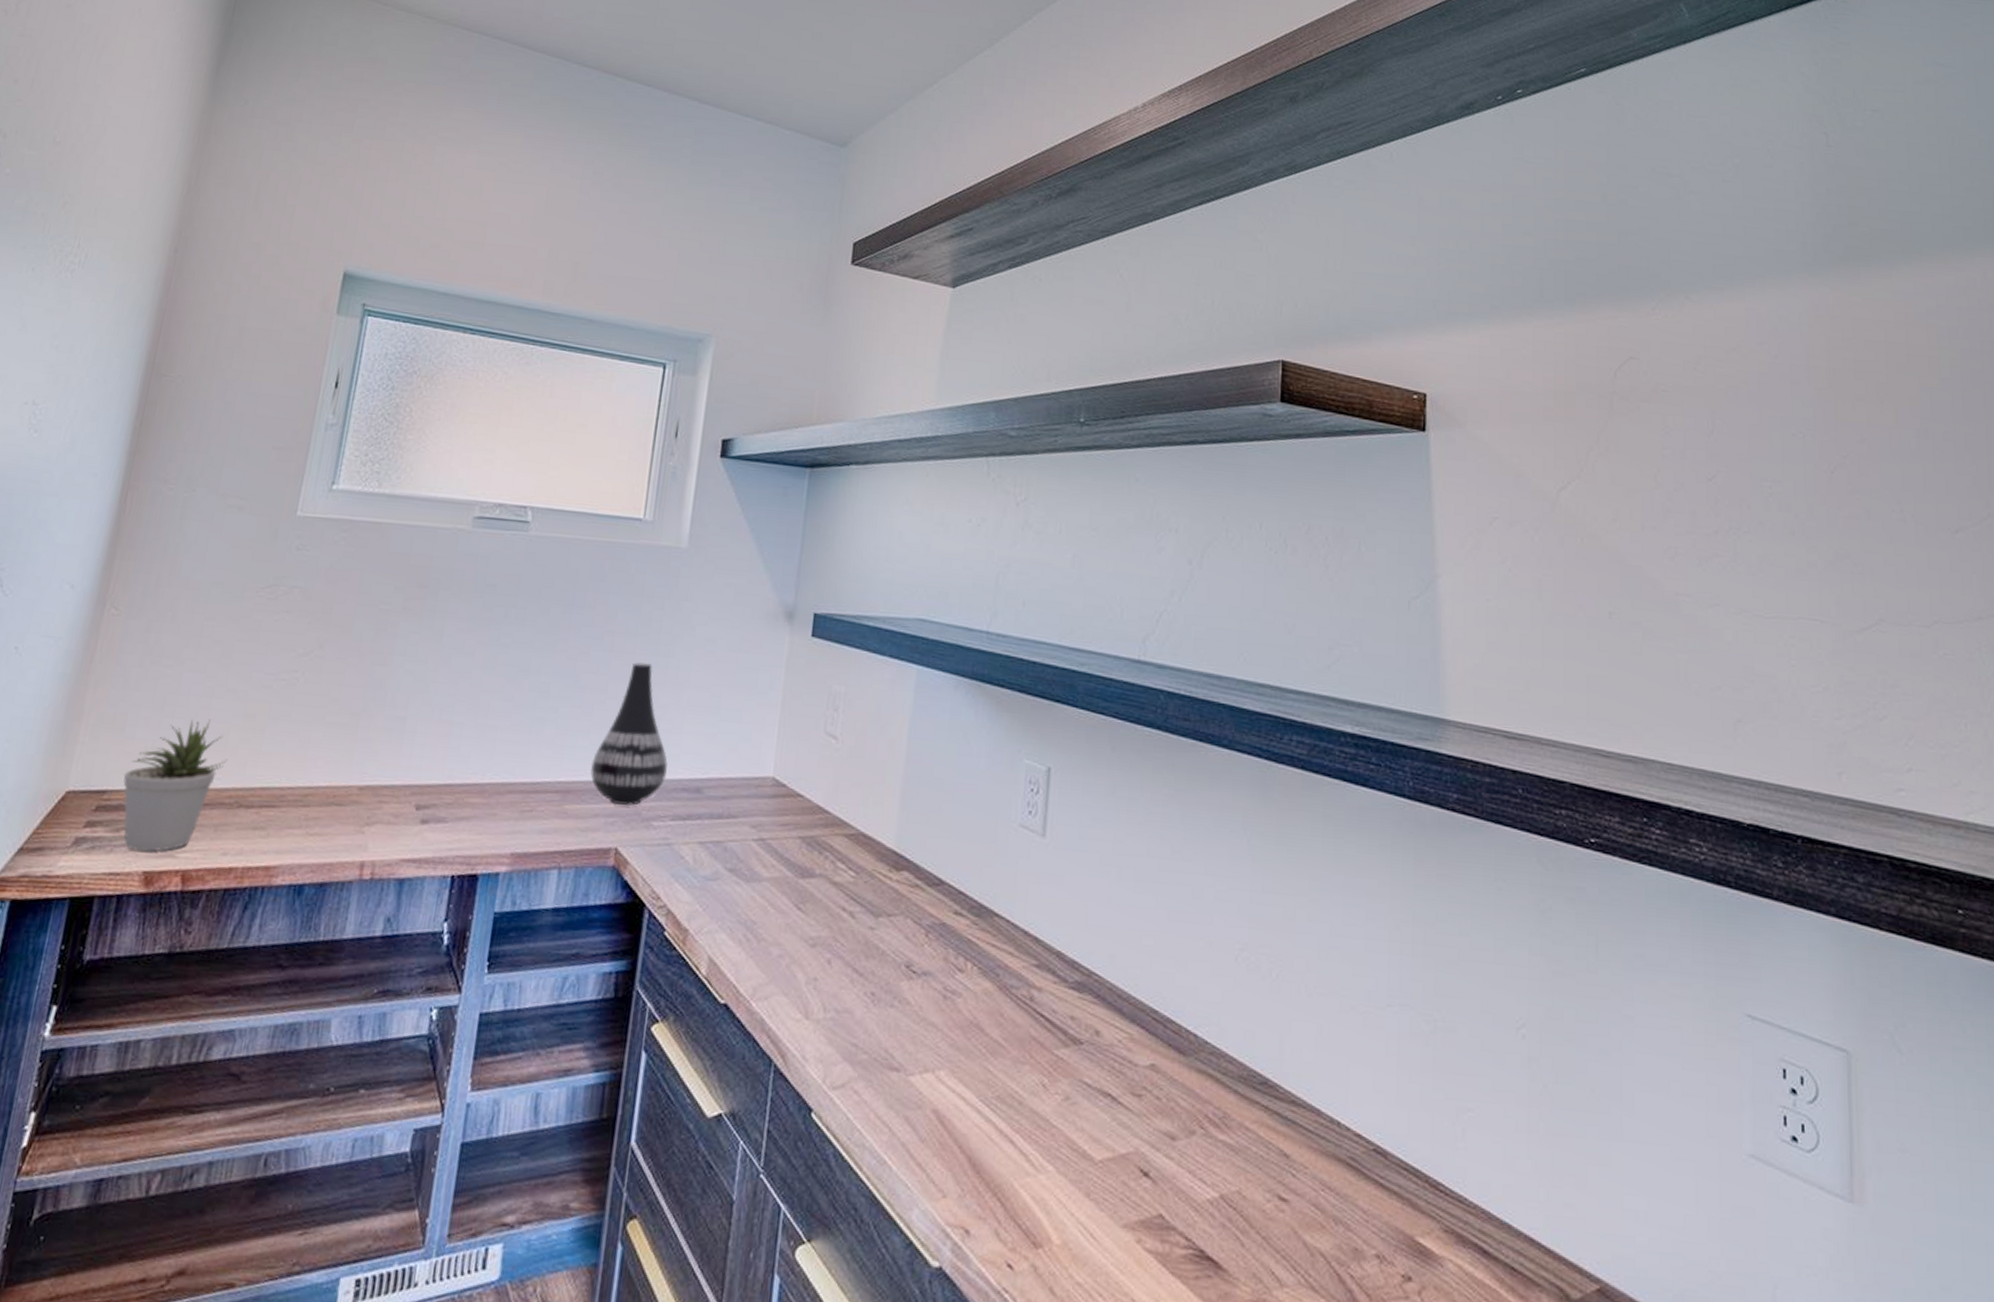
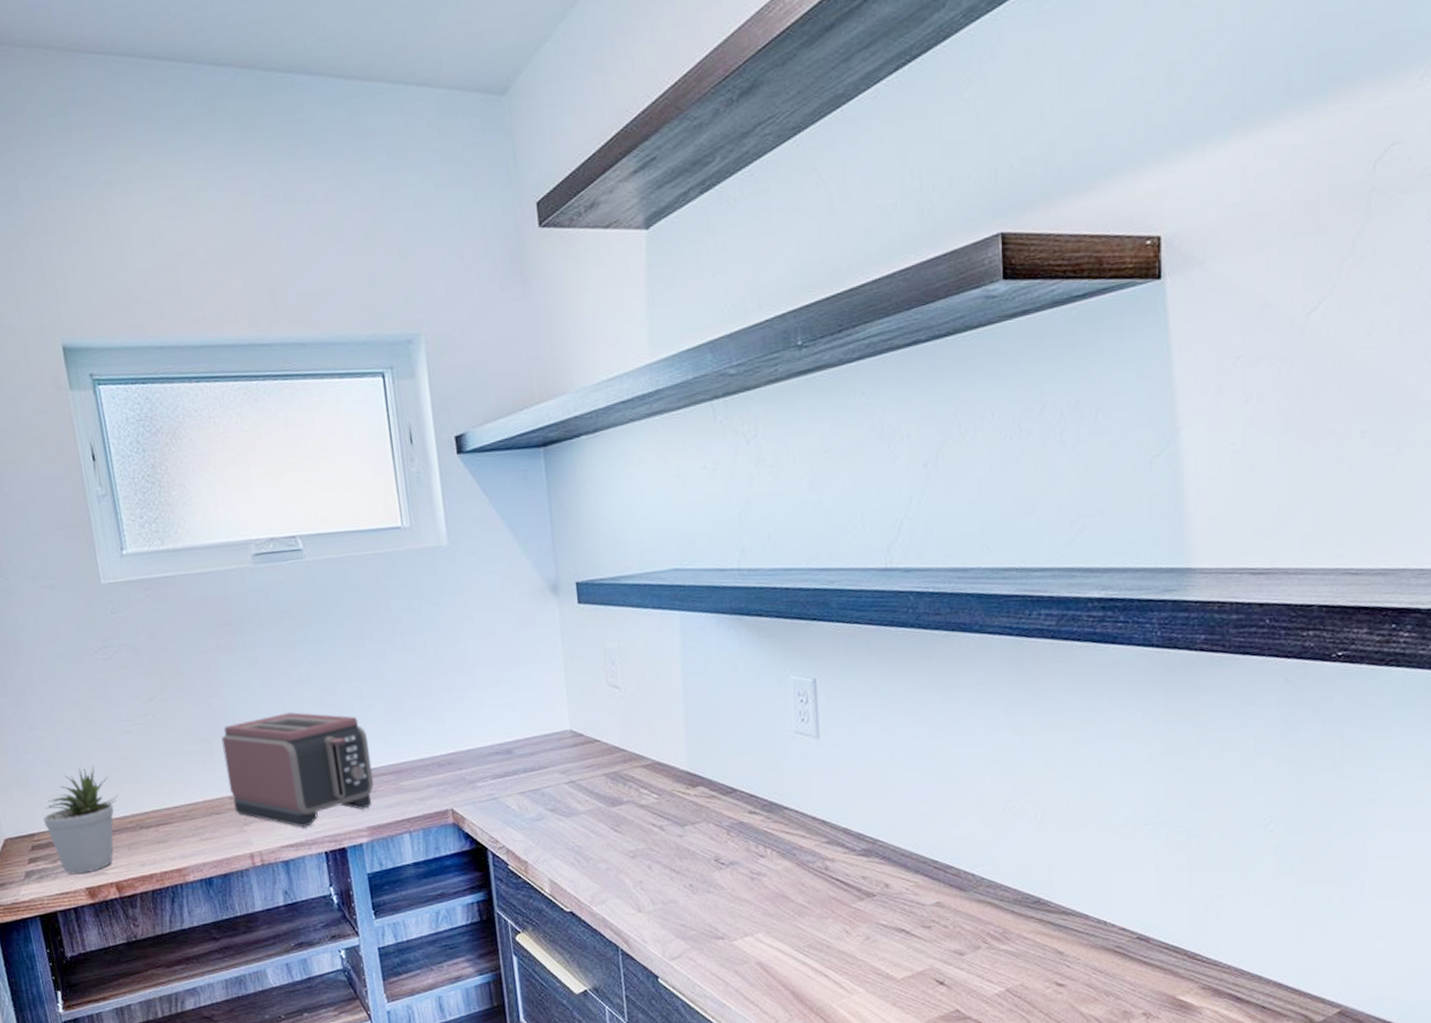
toaster: none [360,698,542,840] -> present [221,712,374,827]
vase: present [590,662,668,806] -> none [413,654,479,775]

